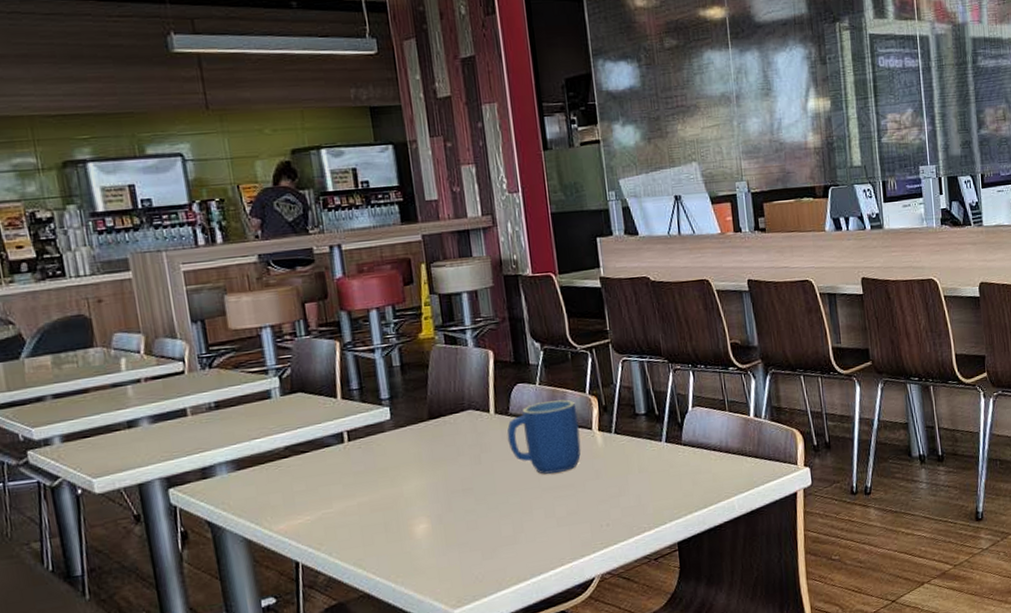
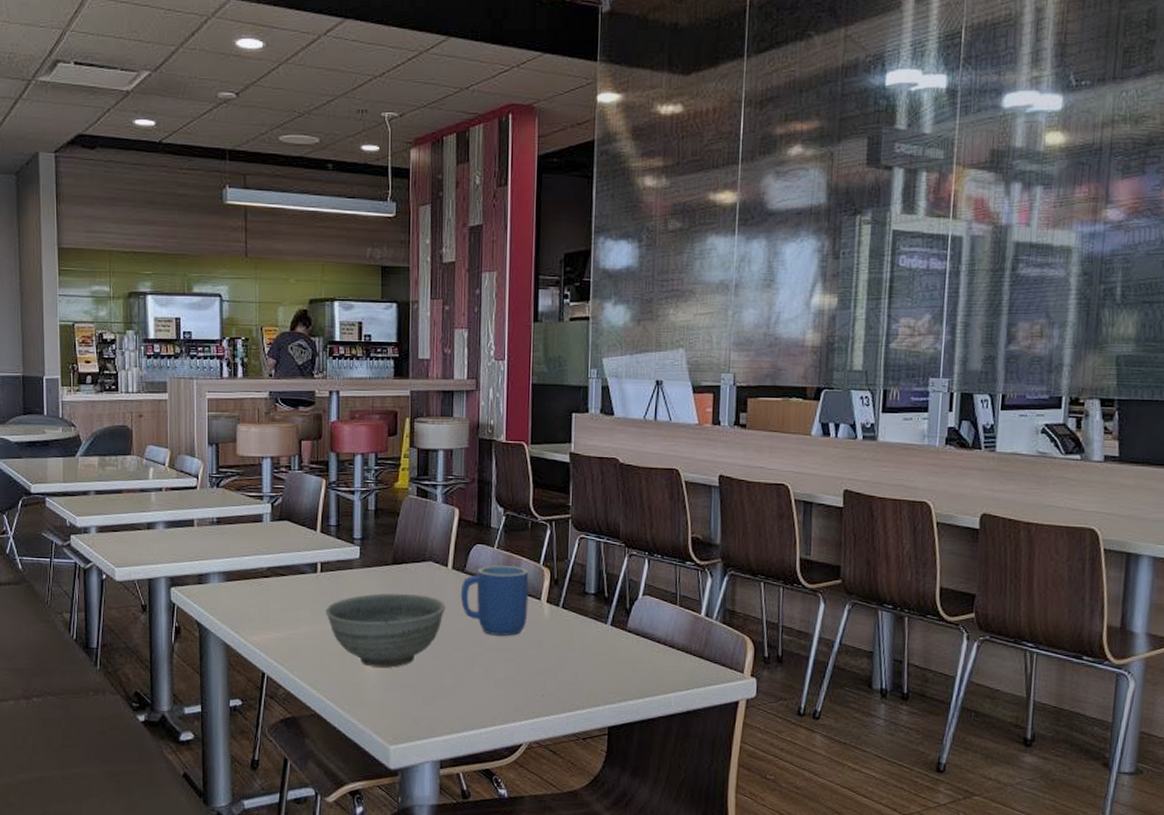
bowl: none [360,446,494,532] -> present [325,593,446,668]

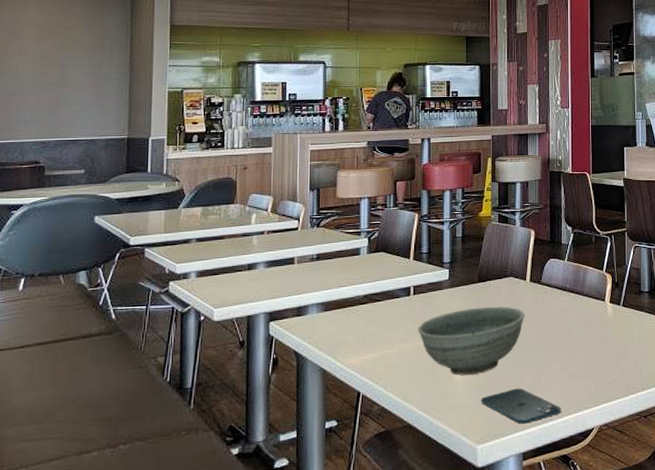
smartphone: none [394,688,485,729] -> present [481,388,562,424]
mug: present [460,565,529,636] -> none [537,275,595,335]

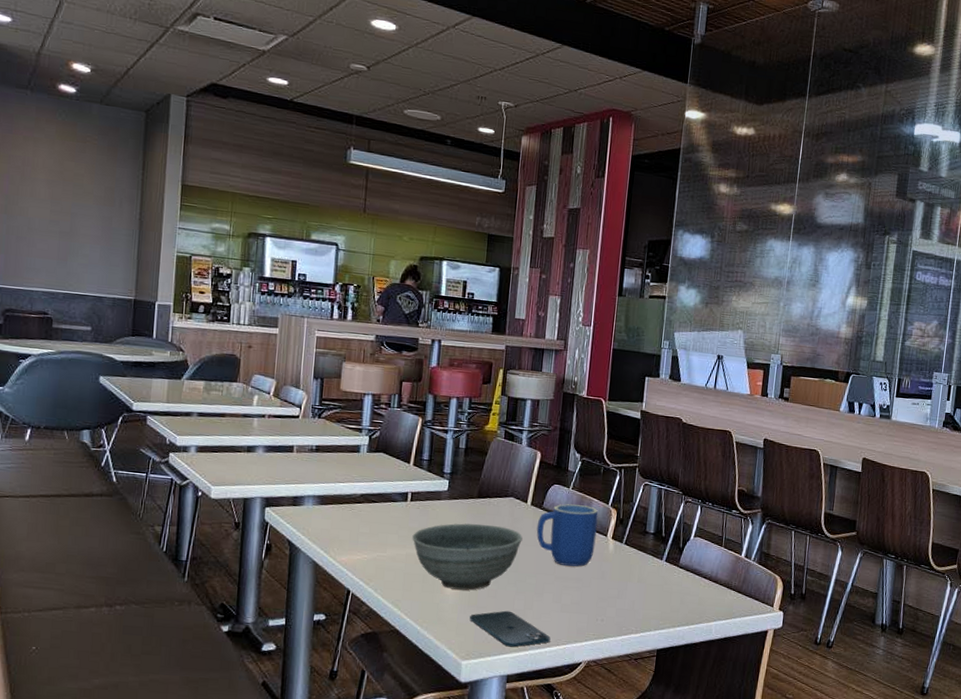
mug: none [537,275,595,335] -> present [536,504,599,567]

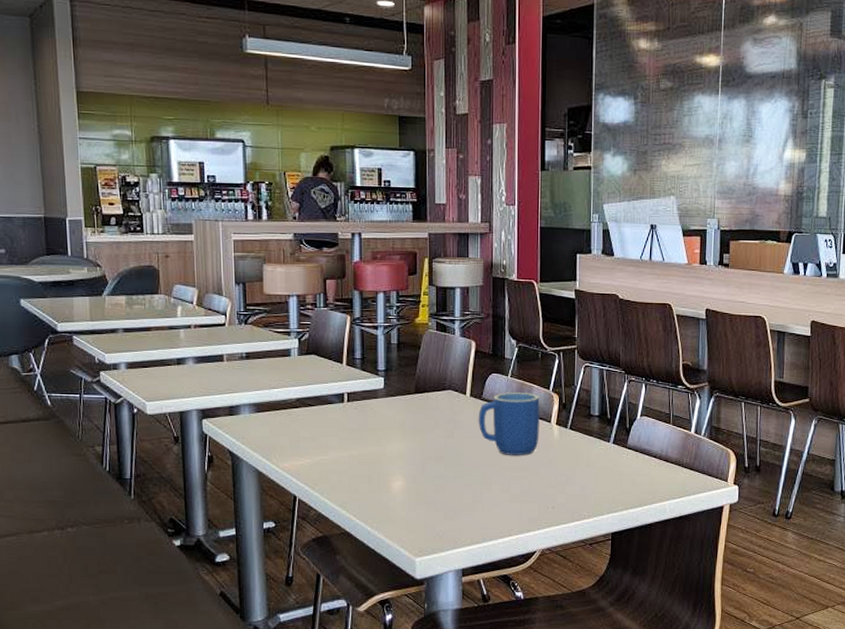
bowl: present [412,523,523,591] -> none [353,419,465,488]
smartphone: present [470,610,551,647] -> none [419,505,503,541]

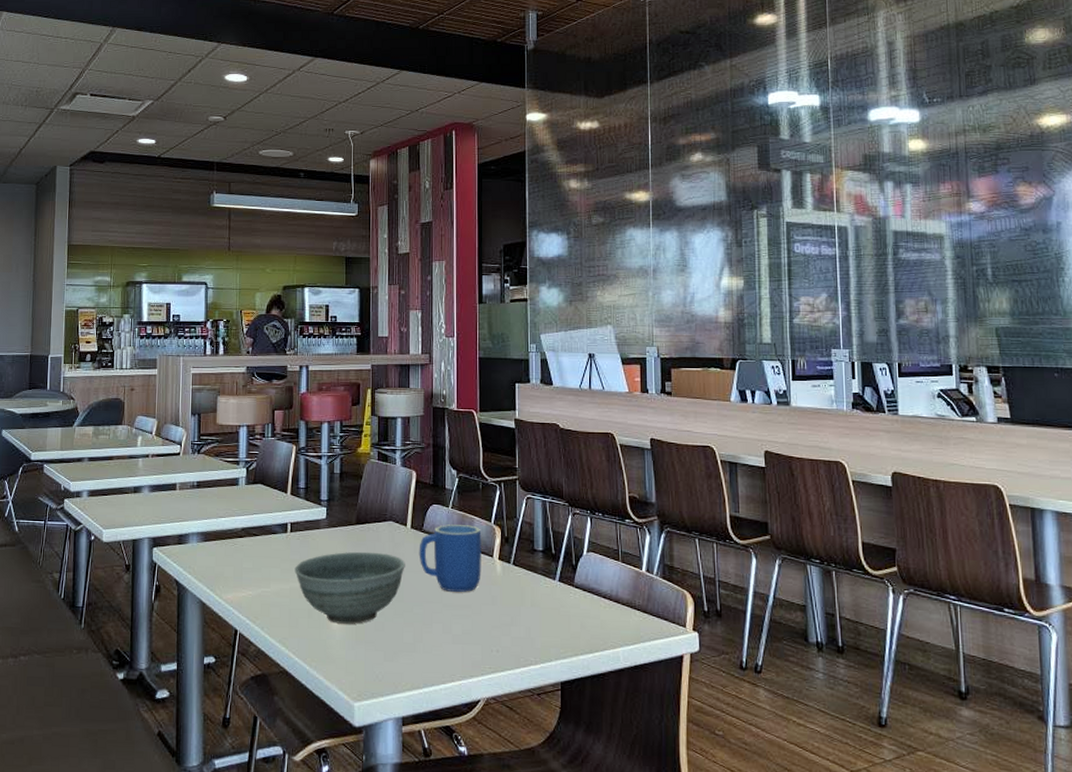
bowl: none [353,419,465,488] -> present [294,551,405,624]

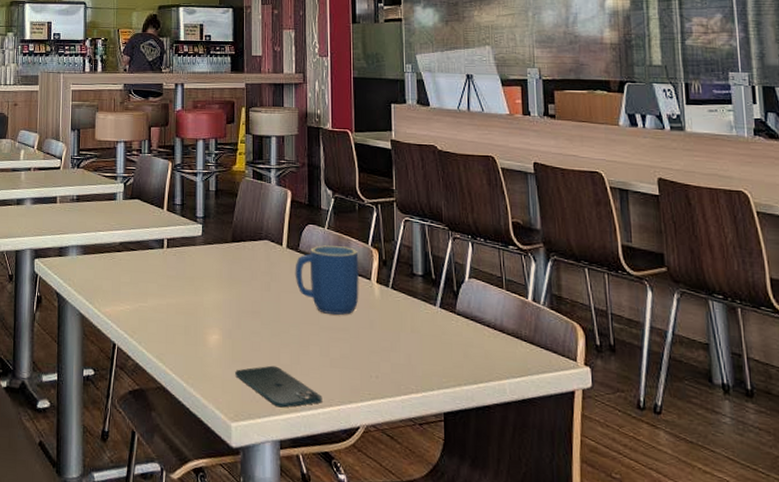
bowl: present [294,551,405,624] -> none [171,269,281,343]
smartphone: none [358,644,444,685] -> present [235,365,323,408]

